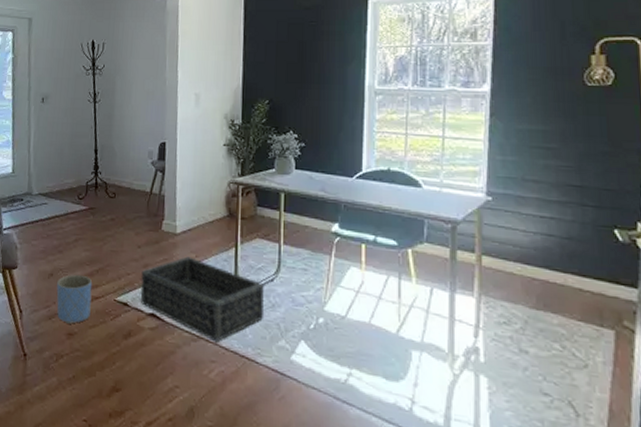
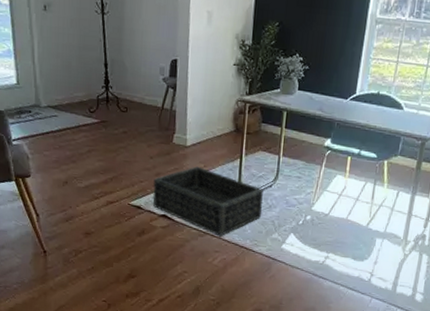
planter: present [56,274,93,324] -> none [72,182,107,225]

